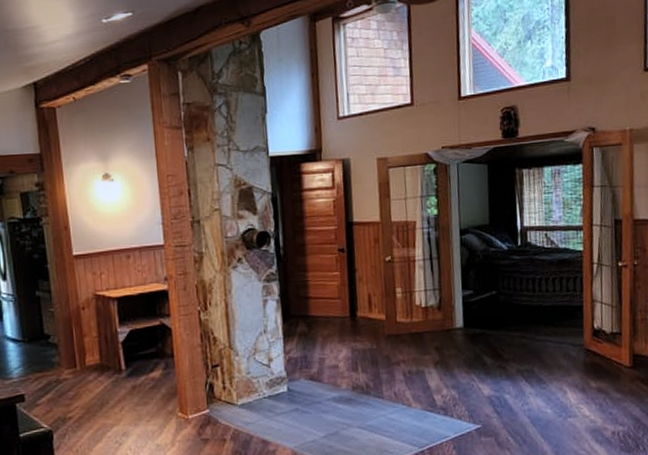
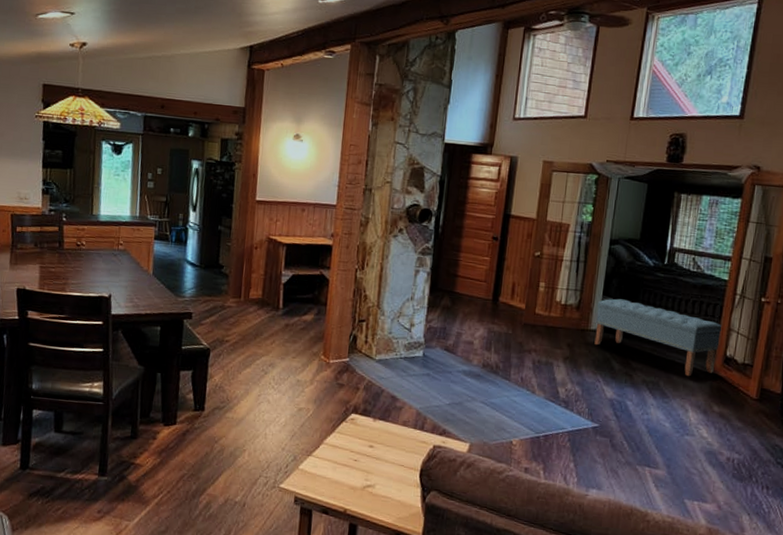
bench: none [458,289,586,358] -> present [594,298,722,377]

